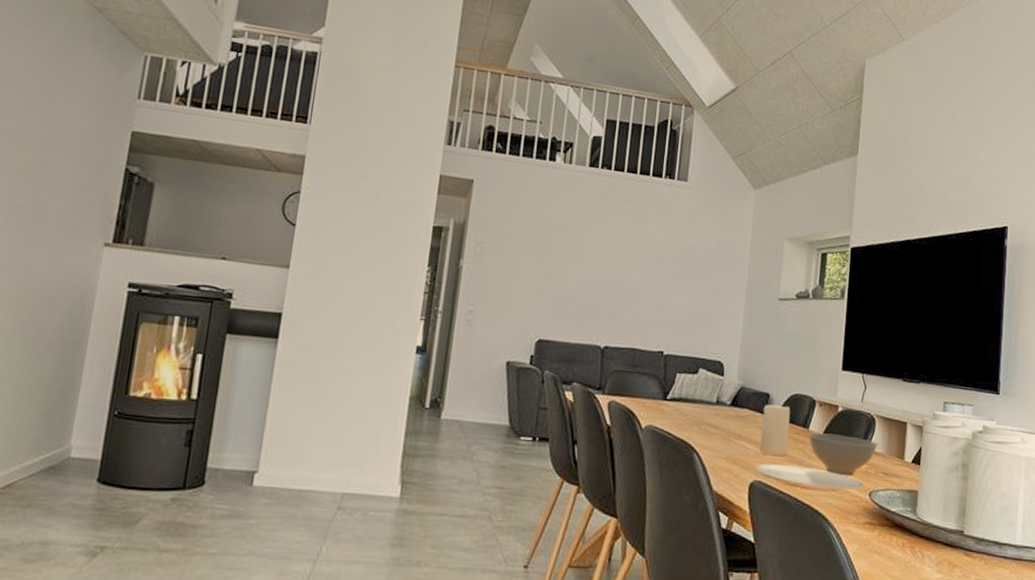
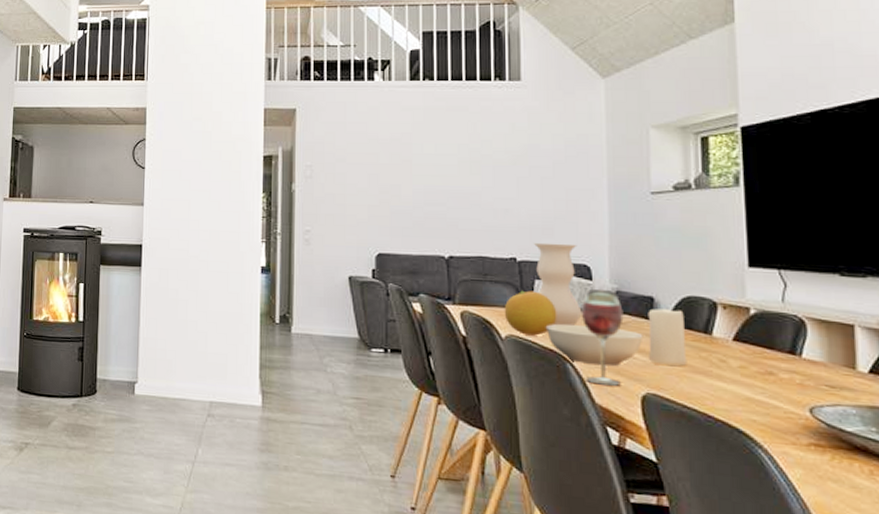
fruit: none [646,383,692,427] -> present [504,290,557,336]
vase: none [678,338,716,419] -> present [534,242,582,327]
bowl: none [681,416,758,456] -> present [547,324,644,367]
wineglass: none [707,384,745,474] -> present [580,289,624,386]
plate: present [753,463,864,492] -> none [643,374,801,407]
bowl: present [808,432,878,476] -> none [712,339,814,389]

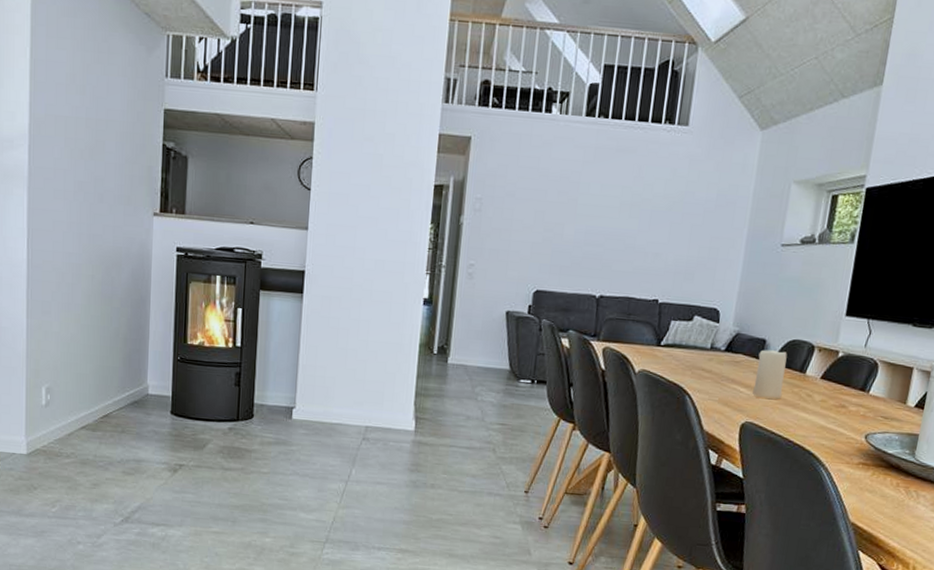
fruit: present [504,290,557,336] -> none [640,330,686,371]
vase: present [534,242,582,327] -> none [672,286,712,364]
bowl: present [547,324,644,367] -> none [674,361,752,399]
wineglass: present [580,289,624,386] -> none [699,331,740,416]

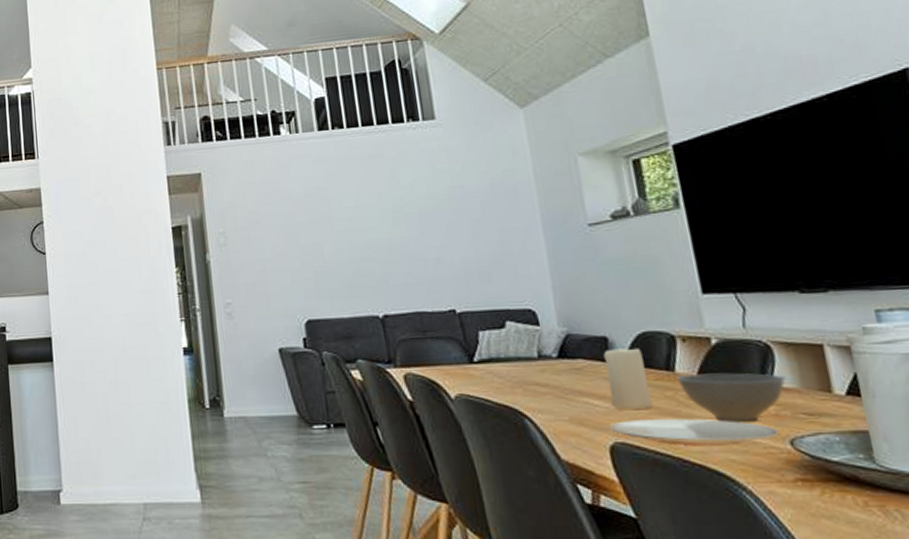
plate: none [745,406,861,434] -> present [608,418,780,446]
bowl: none [804,377,879,419] -> present [675,372,786,424]

